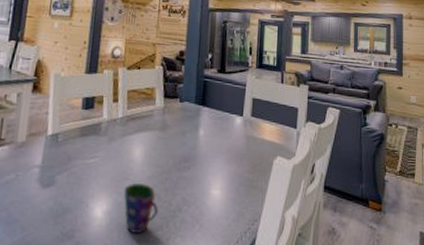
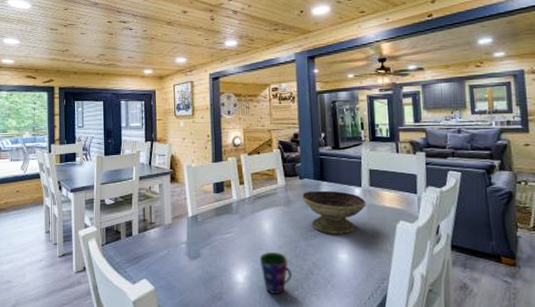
decorative bowl: none [179,116,246,167] -> present [301,190,366,234]

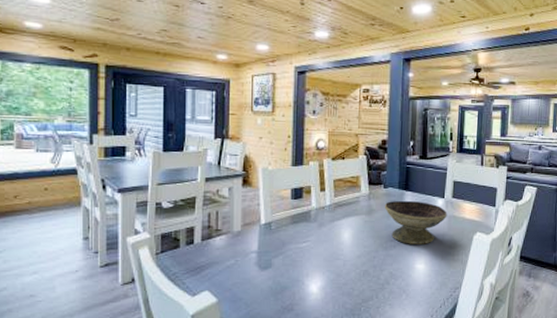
cup: present [259,252,293,294] -> none [335,262,369,304]

